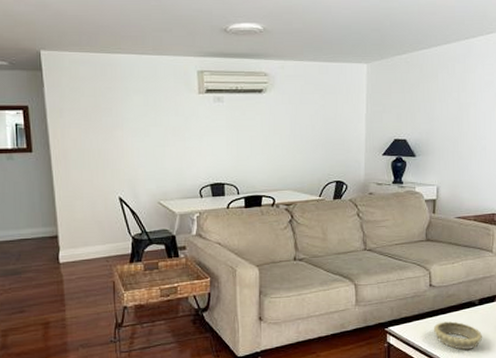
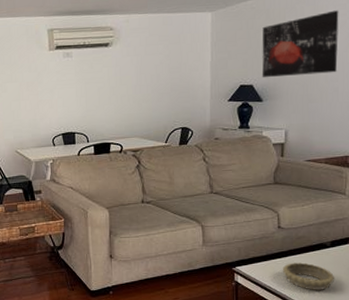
wall art: none [415,69,487,133] -> present [261,10,339,78]

